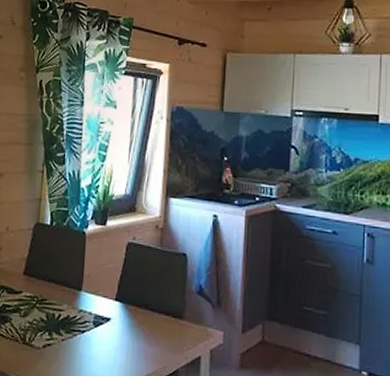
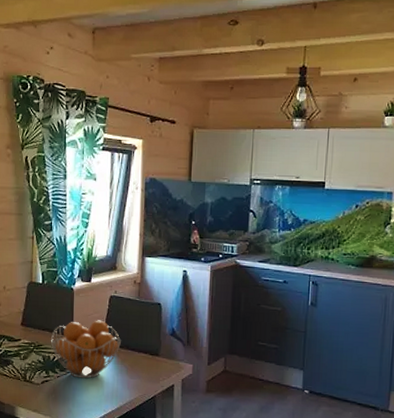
fruit basket: none [56,271,139,344] -> present [50,320,121,379]

